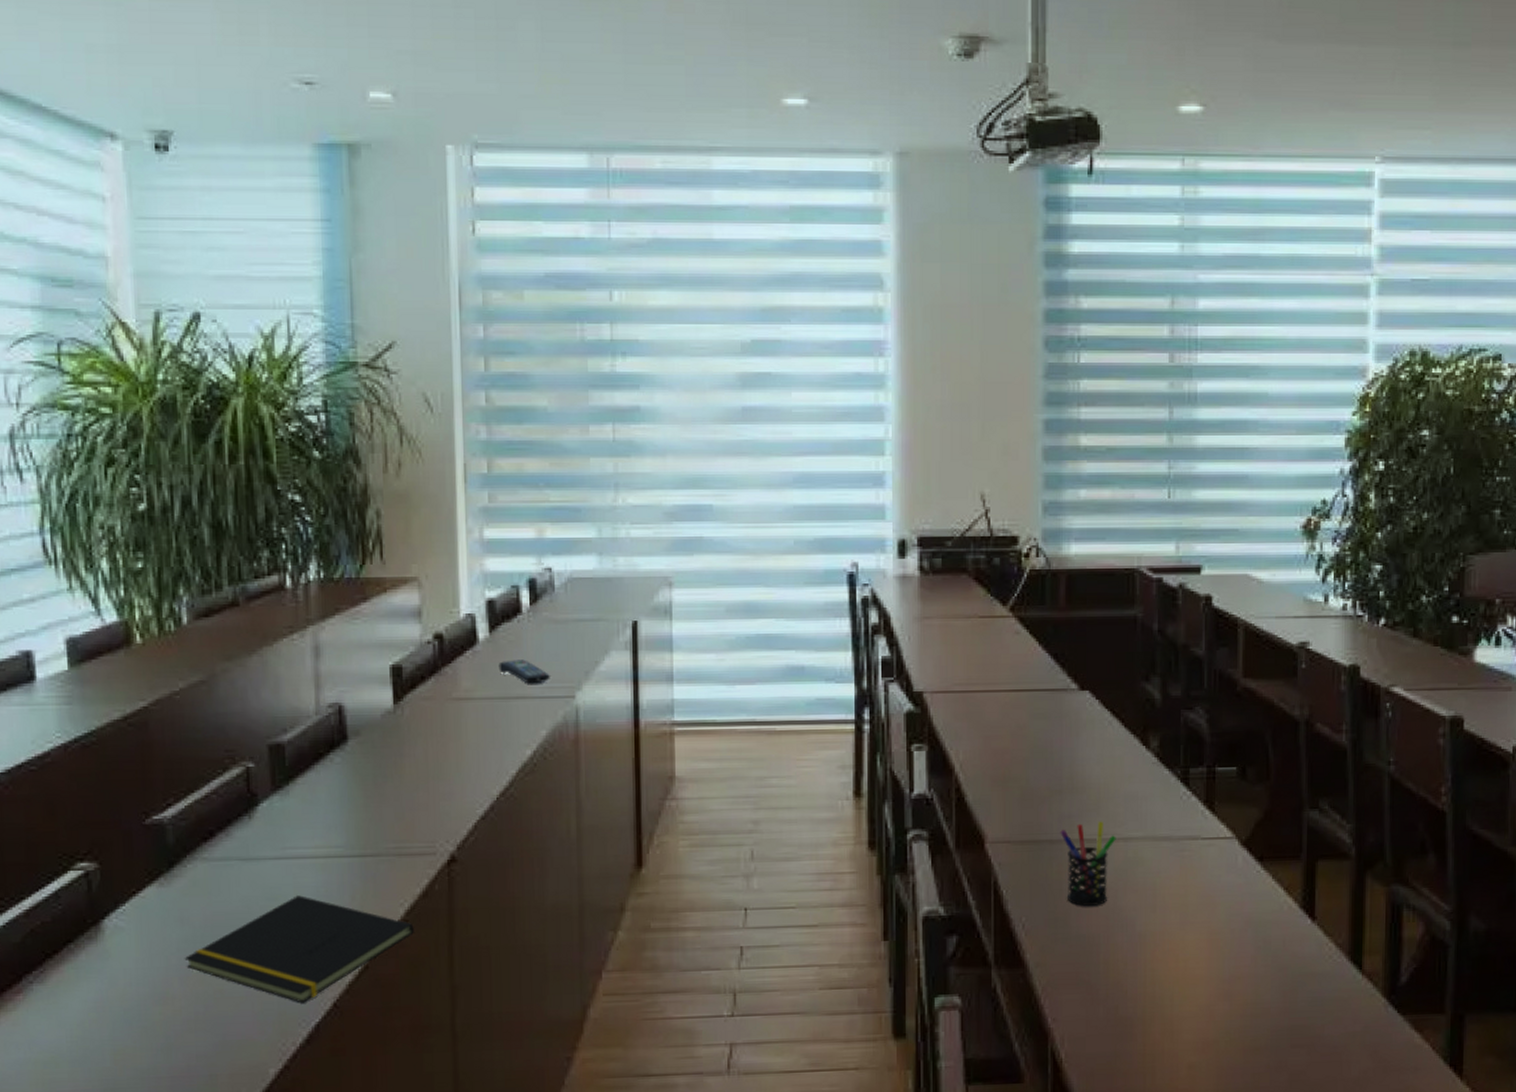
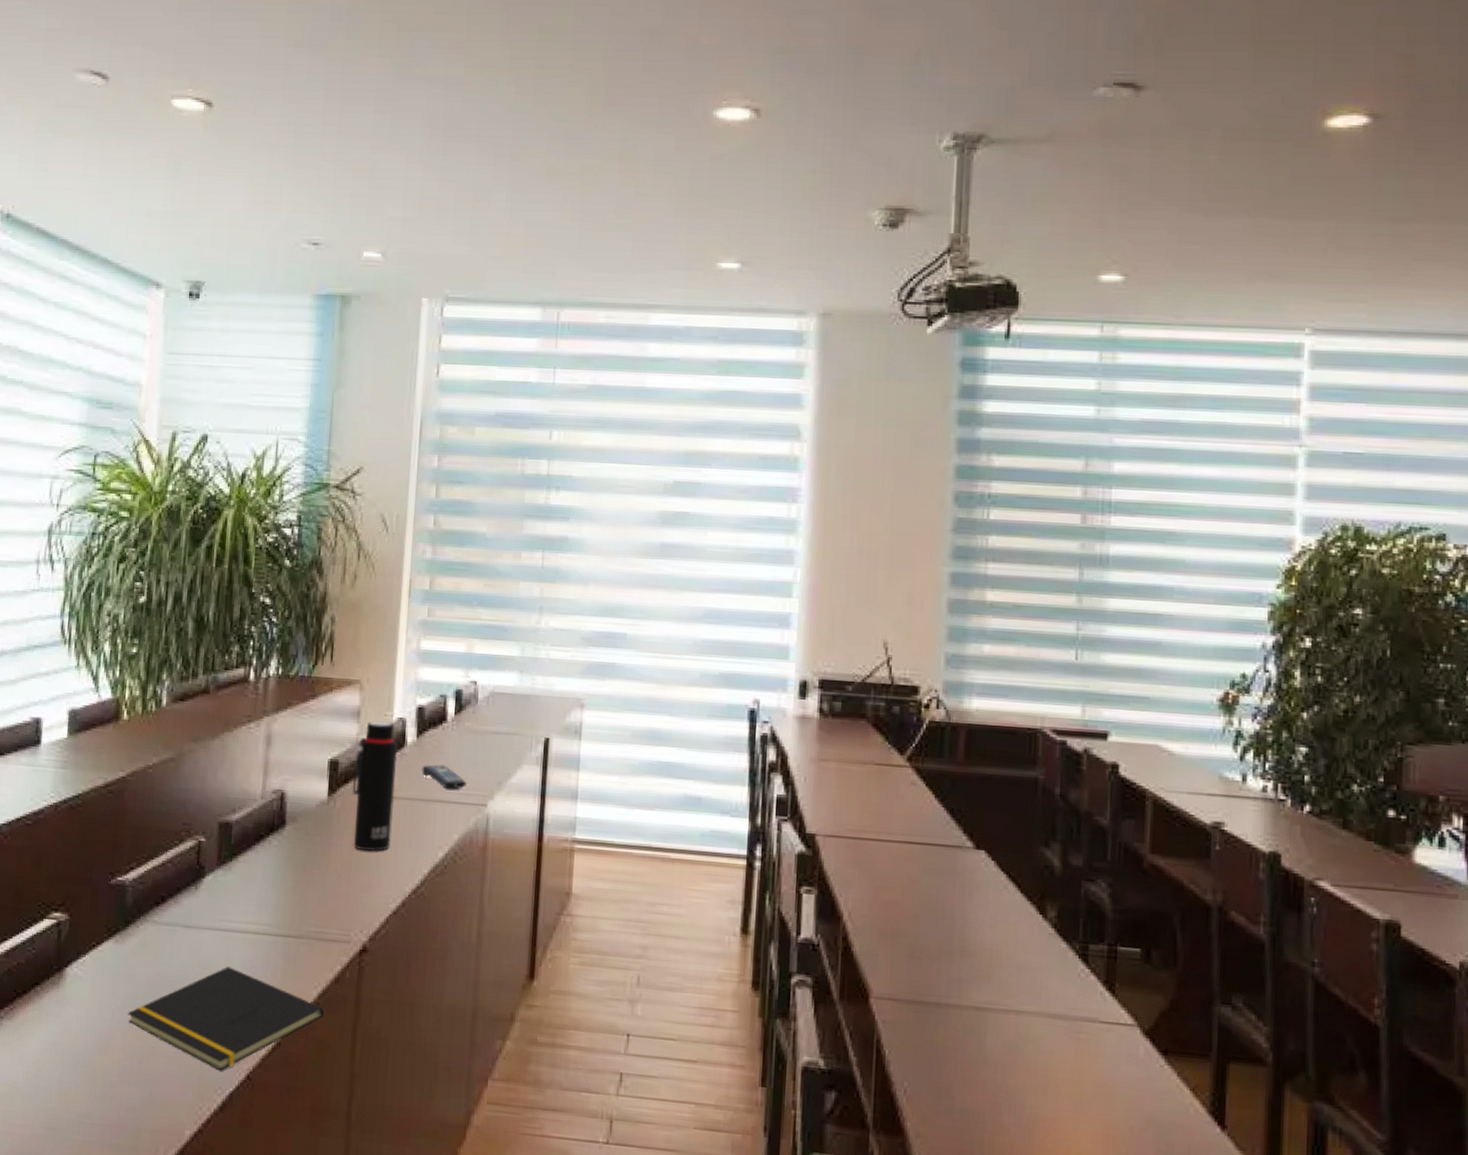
water bottle: none [420,619,471,758] -> present [352,721,397,852]
pen holder: present [1060,821,1116,907] -> none [948,989,1007,1081]

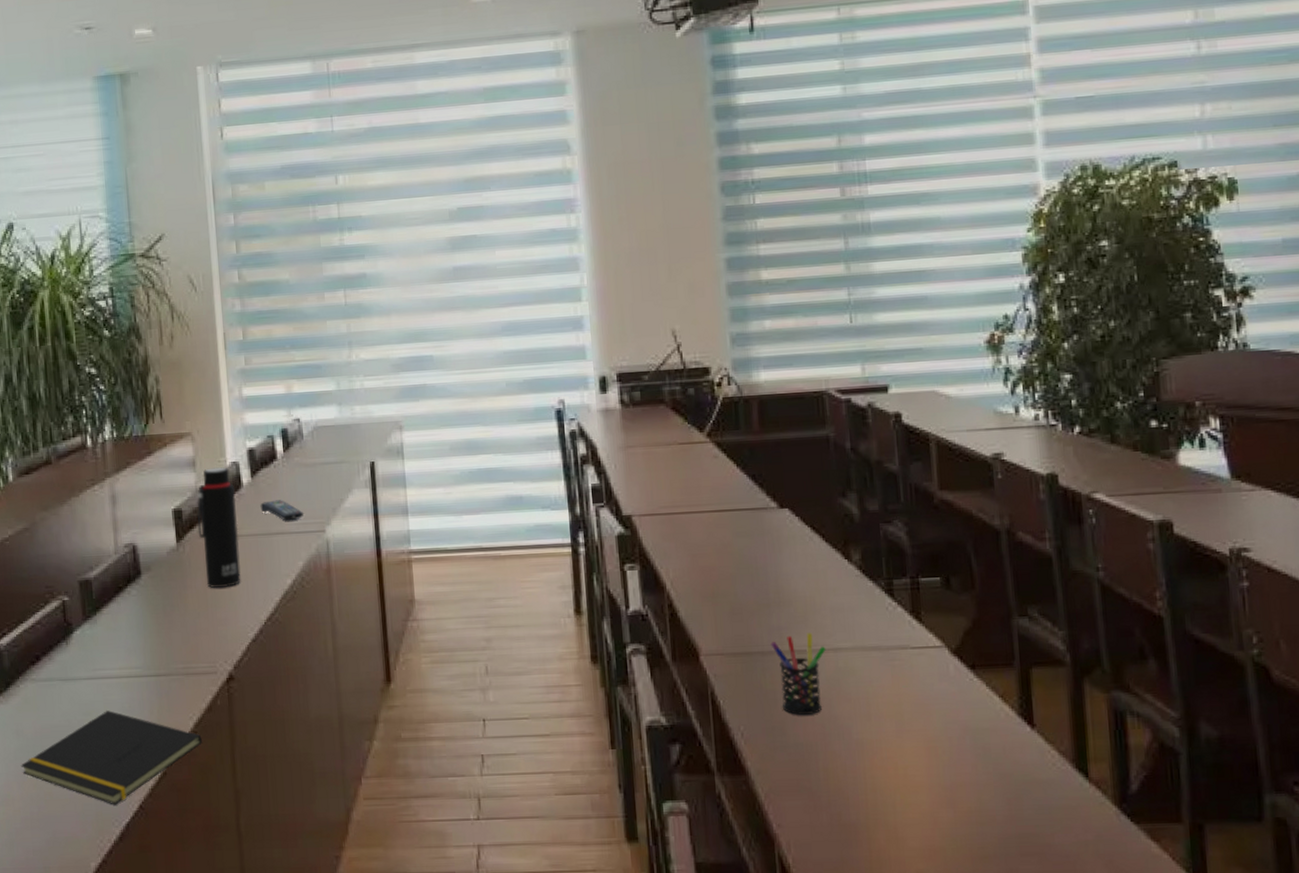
pen holder: none [948,989,1007,1081] -> present [770,633,826,716]

